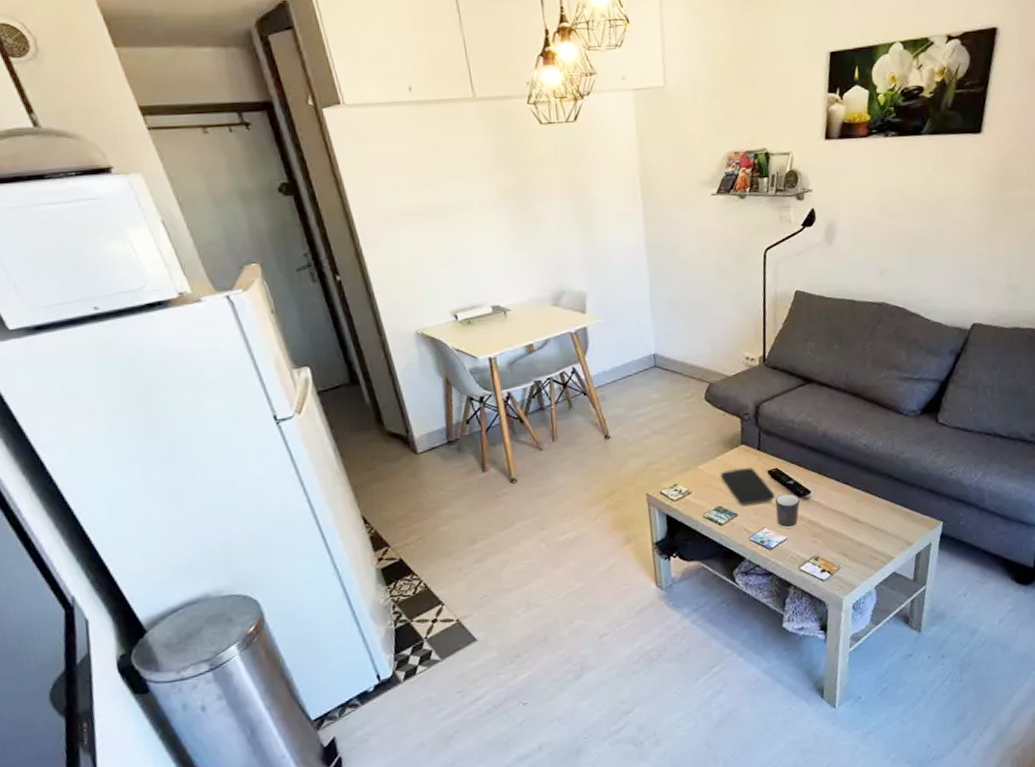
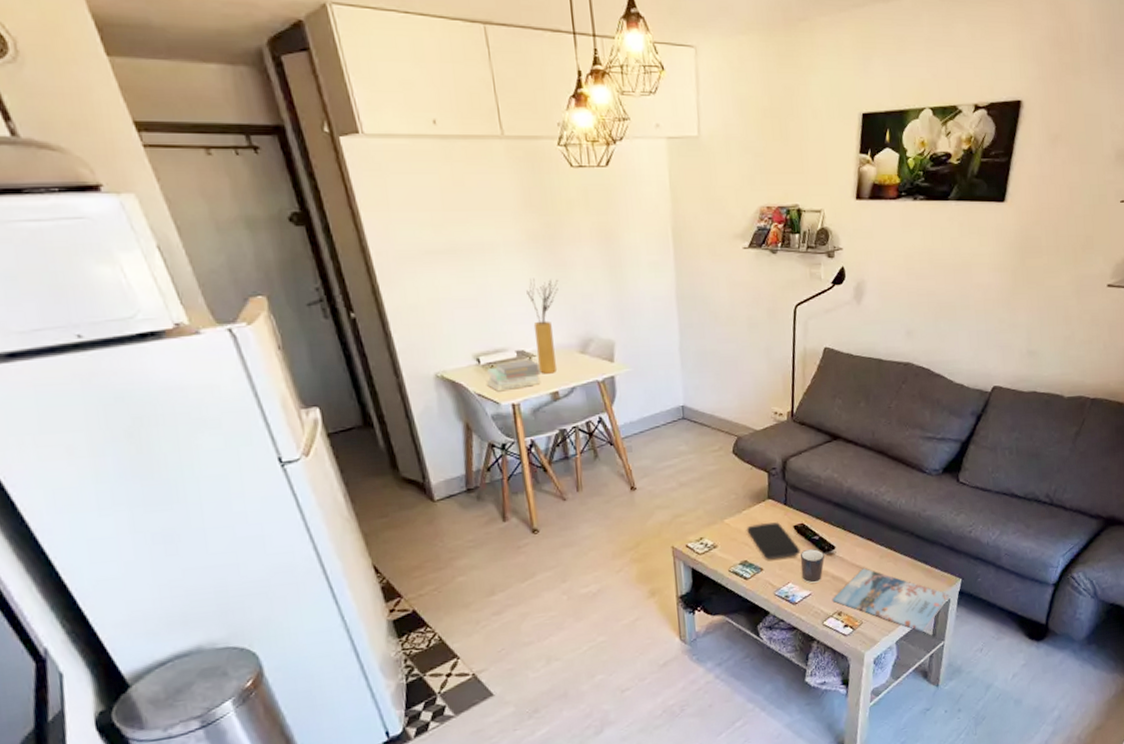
books: none [463,313,515,347] -> present [485,359,540,392]
vase: none [500,234,531,328] -> present [526,278,559,374]
magazine: none [808,512,931,577] -> present [832,568,950,632]

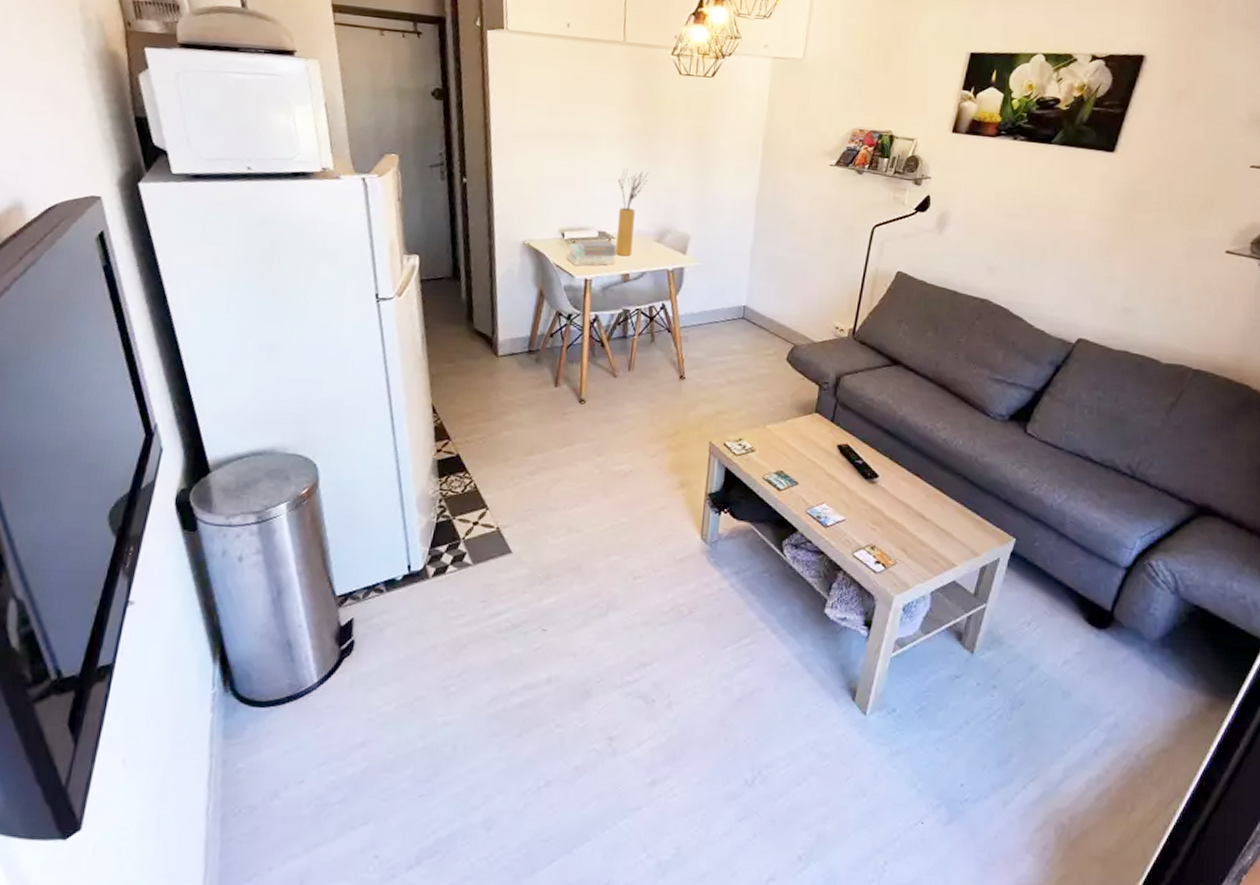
smartphone: present [747,522,801,560] -> none [788,435,841,477]
mug: present [800,549,825,585] -> none [837,472,867,510]
magazine: present [832,568,950,632] -> none [866,504,1000,588]

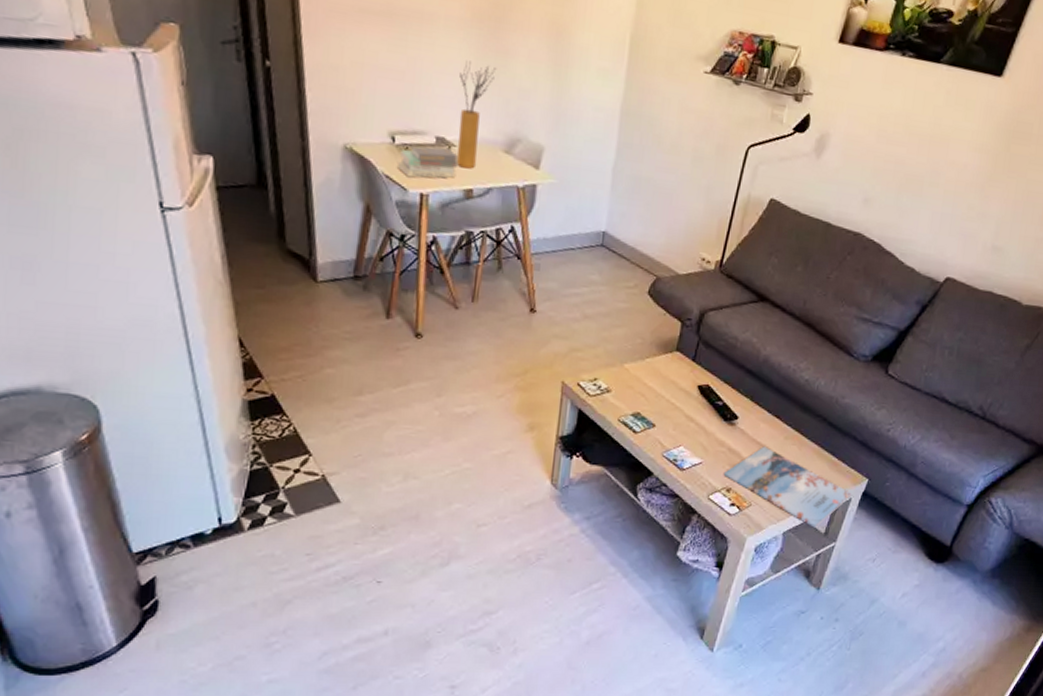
magazine: none [866,504,1000,588] -> present [723,446,852,528]

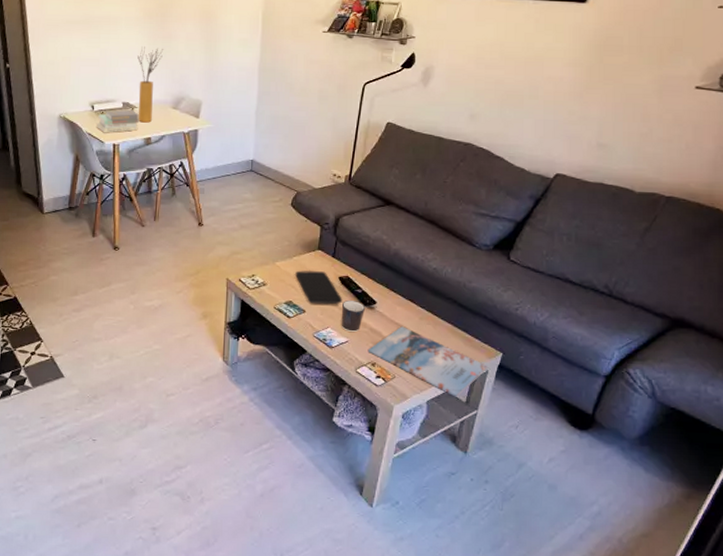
smartphone: none [647,375,700,419] -> present [295,270,343,305]
mug: none [695,414,726,453] -> present [341,300,366,333]

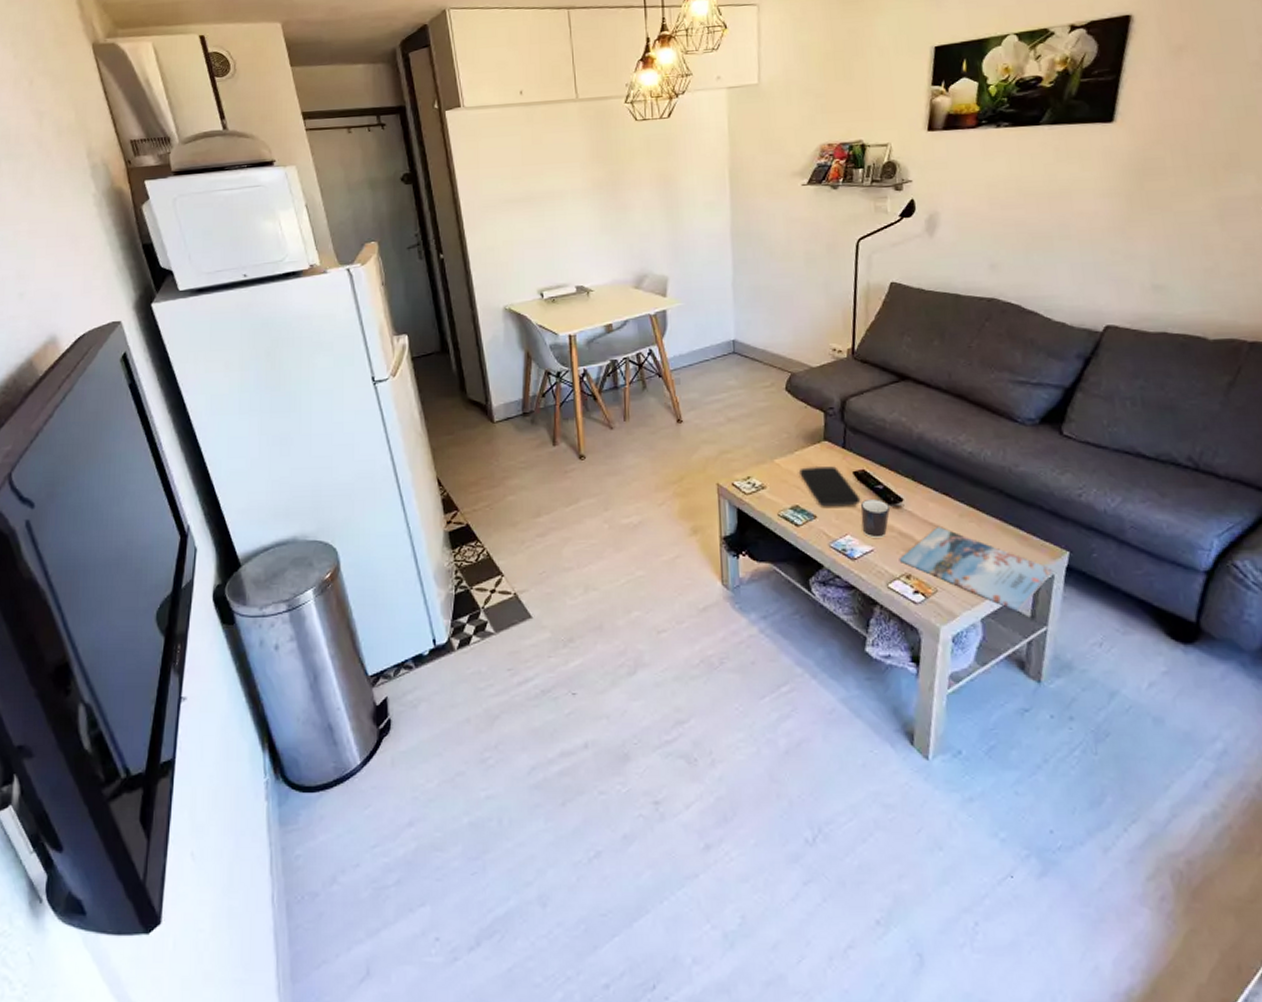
books: present [96,109,139,133] -> none [547,293,596,324]
vase: present [137,46,164,123] -> none [589,220,619,308]

